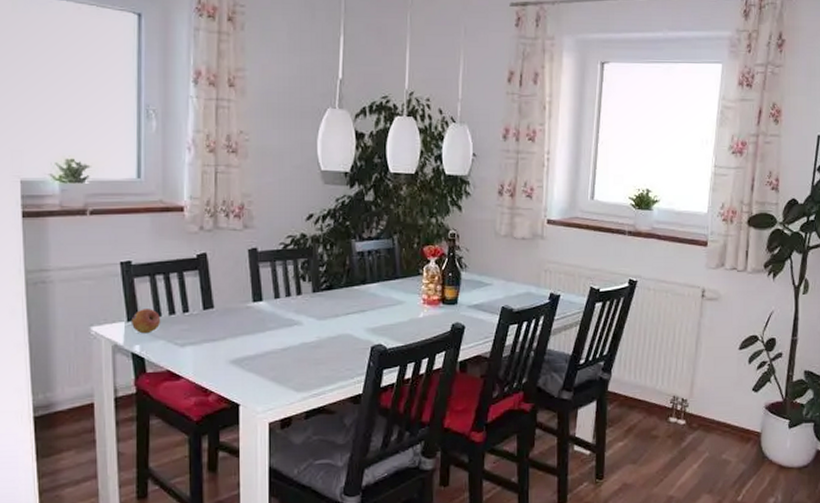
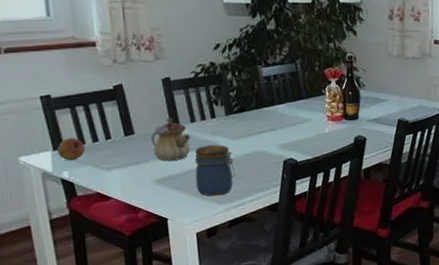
teapot: none [230,292,273,340] -> present [151,117,191,161]
jar: none [274,324,317,382] -> present [195,144,235,196]

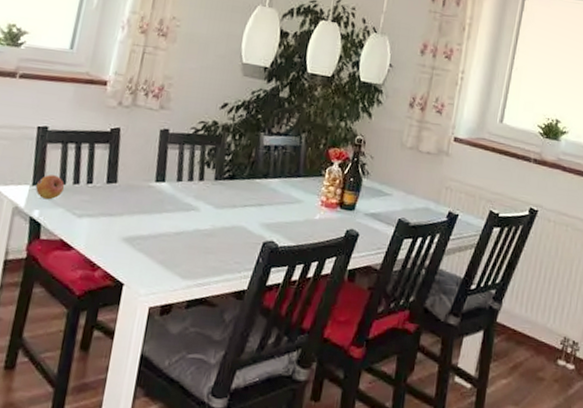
teapot: present [151,117,191,161] -> none [130,172,173,220]
jar: present [195,144,235,196] -> none [163,209,212,269]

